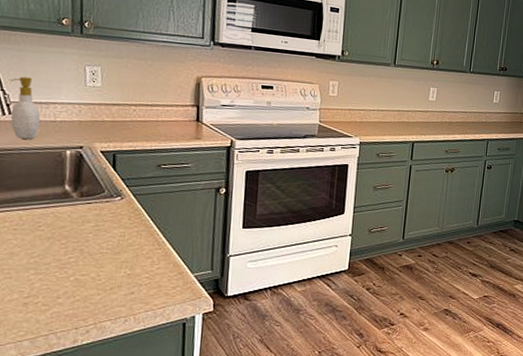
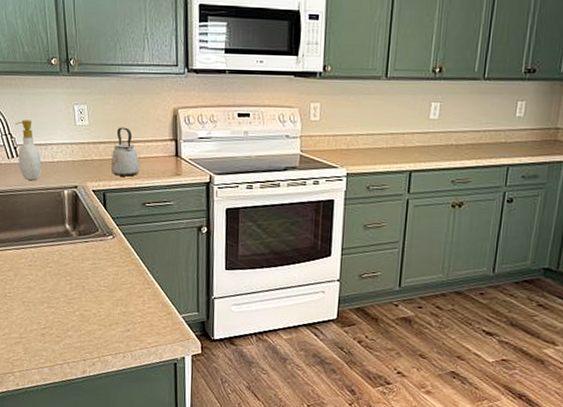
kettle: none [123,90,158,139] -> present [110,127,141,177]

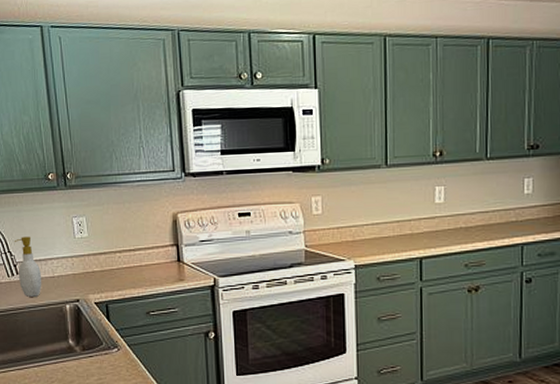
kettle: present [110,127,141,177] -> none [112,236,143,286]

